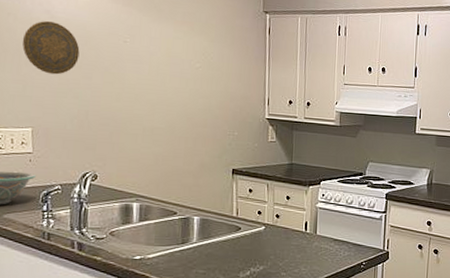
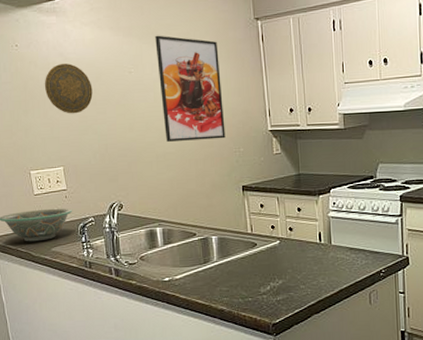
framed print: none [156,10,223,121] -> present [155,35,226,142]

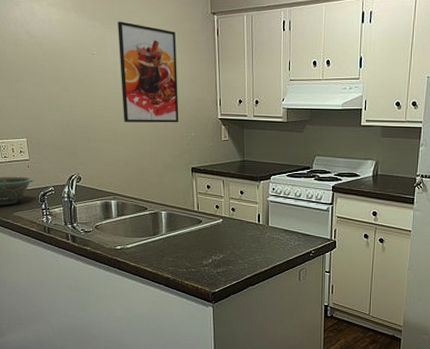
decorative plate: present [44,63,93,114] -> none [11,41,57,90]

